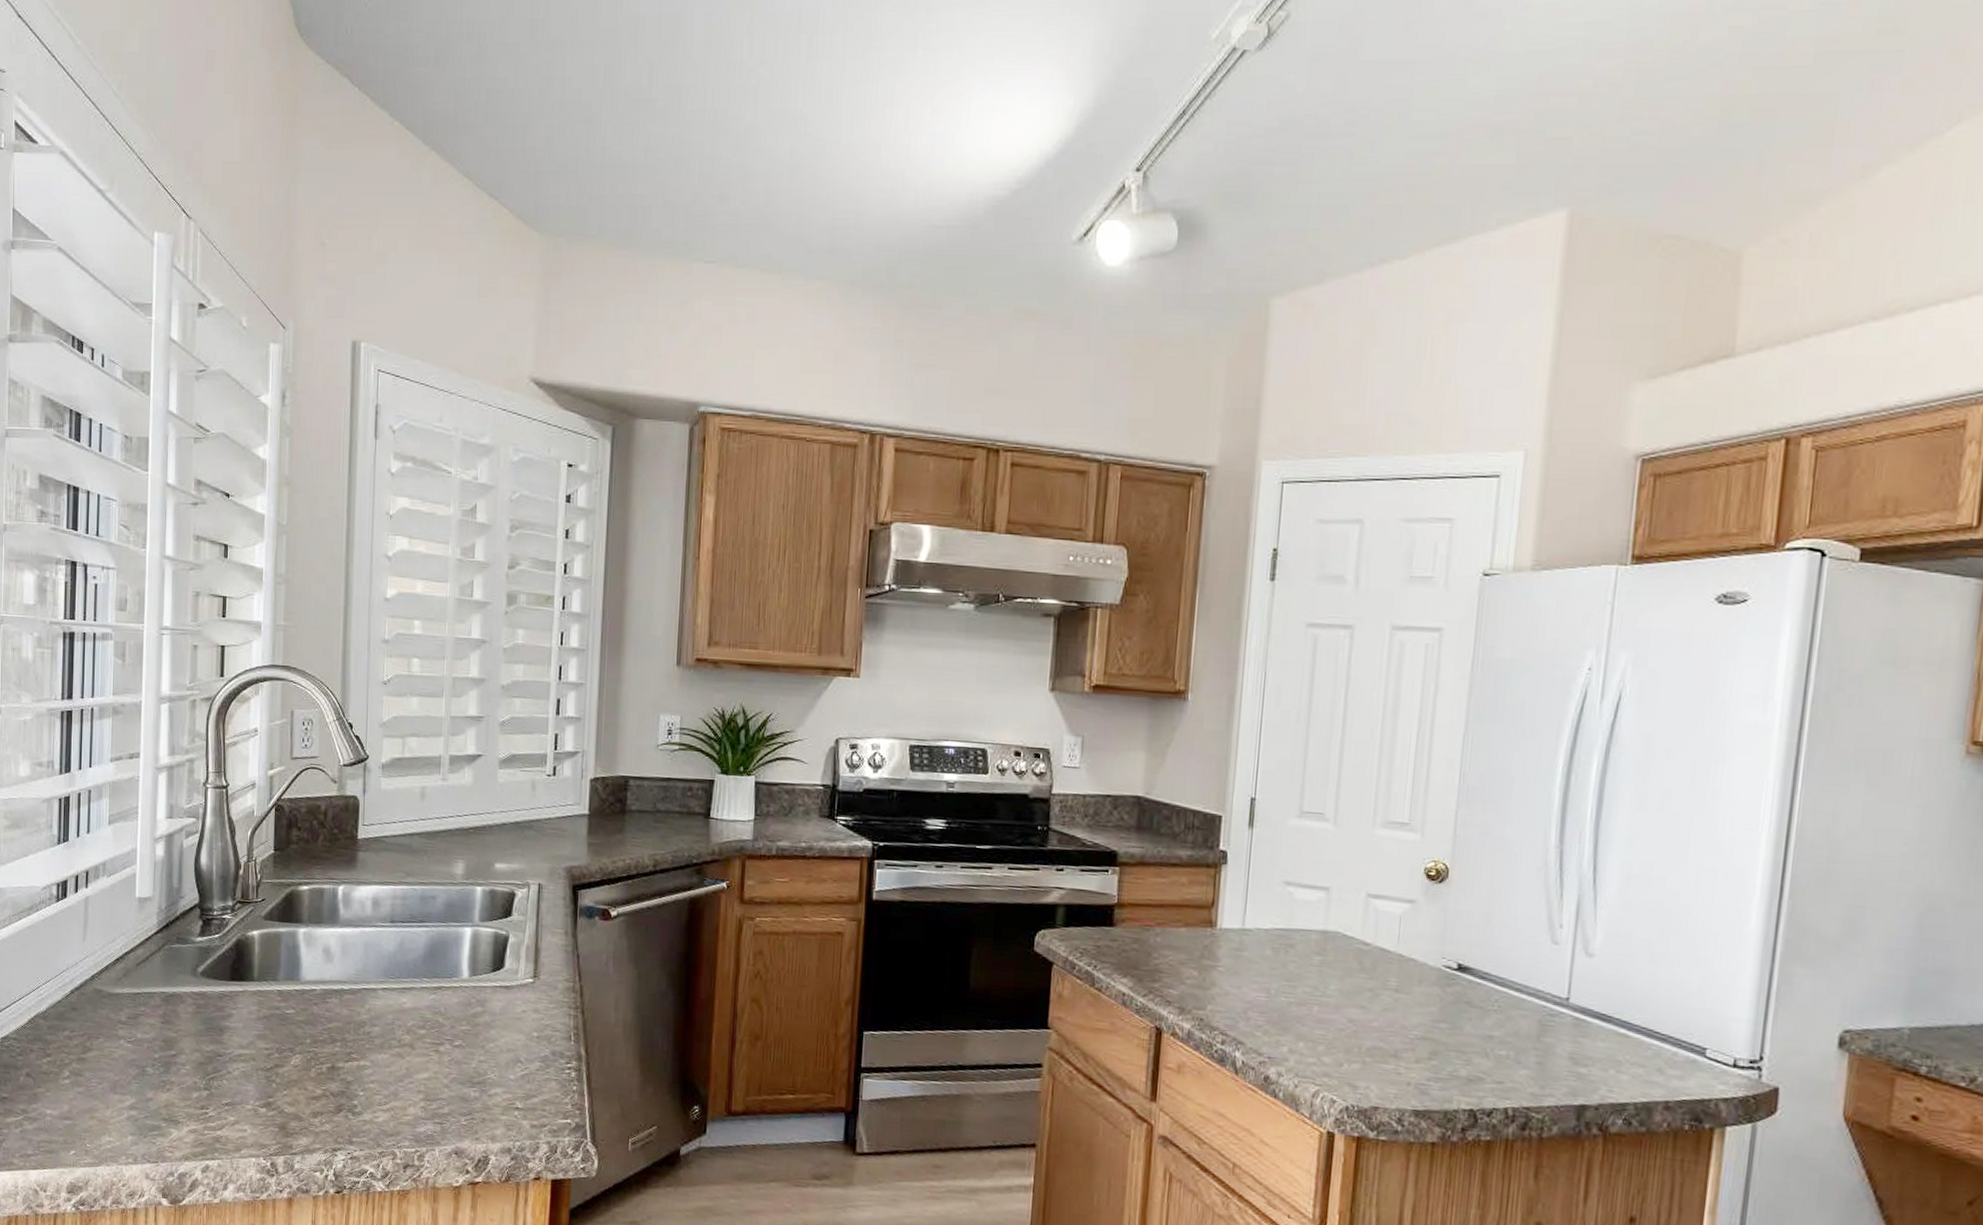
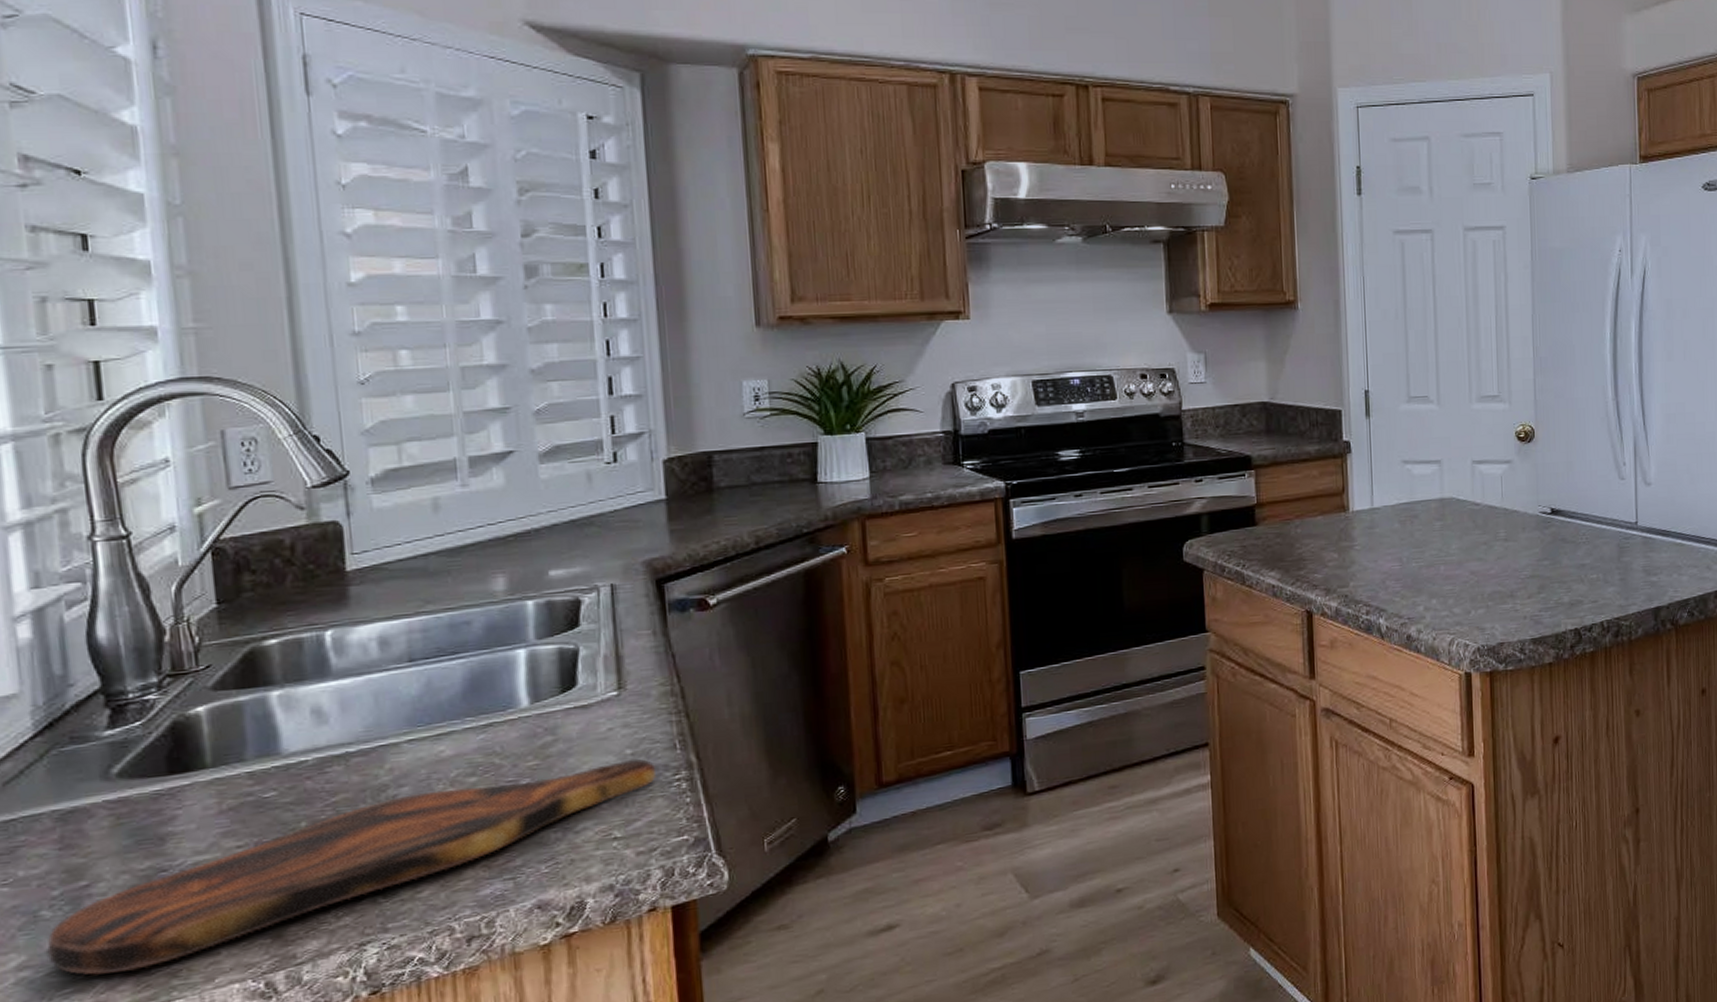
cutting board: none [147,1034,554,1130] -> present [47,758,657,976]

